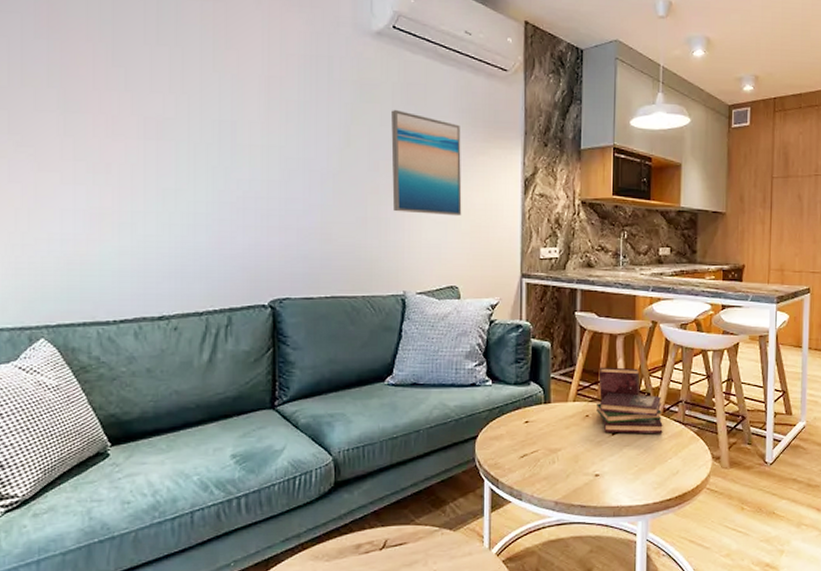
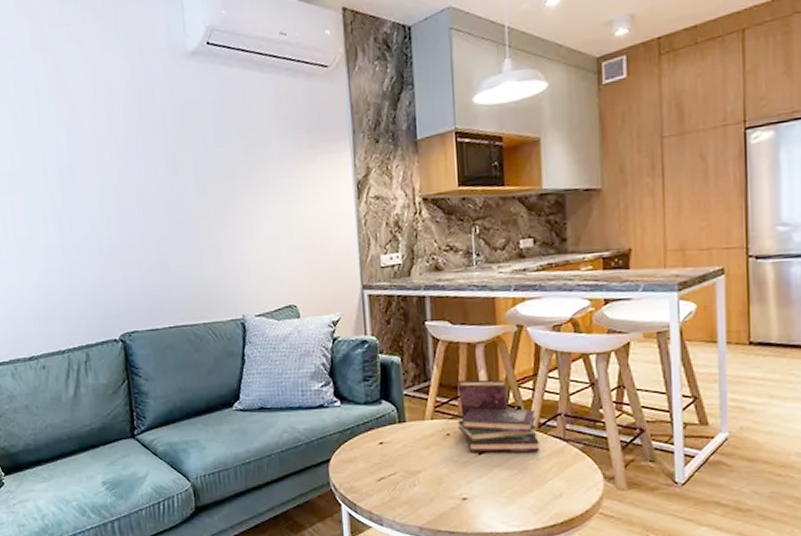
wall art: present [391,109,462,216] -> none [214,128,294,235]

